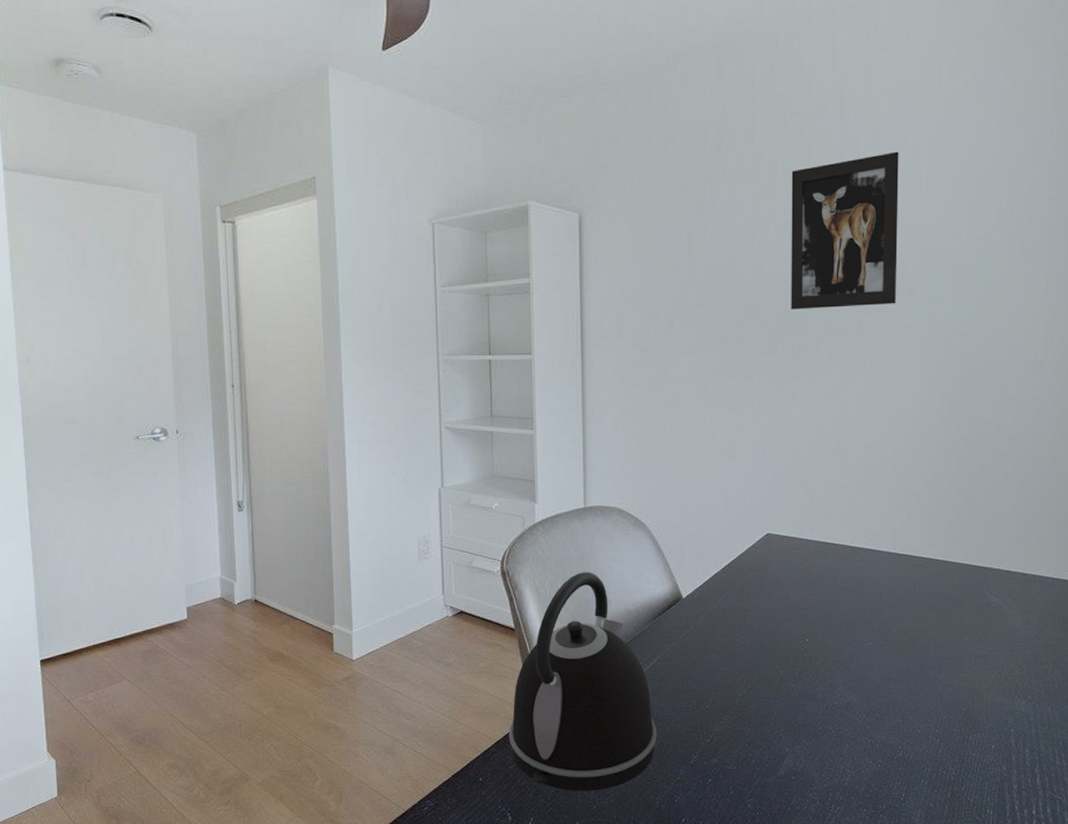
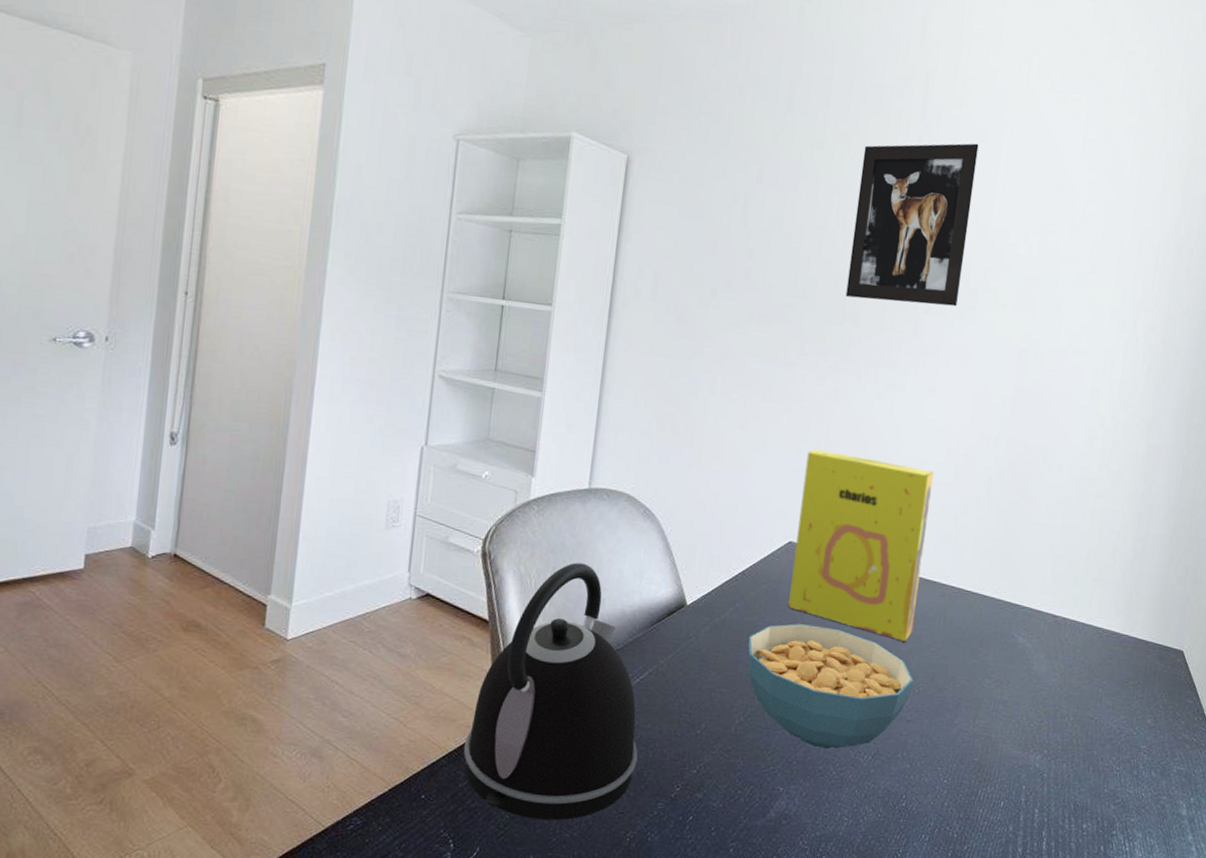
cereal bowl: none [741,605,896,711] -> present [748,624,914,749]
cereal box: none [773,449,893,612] -> present [788,448,935,642]

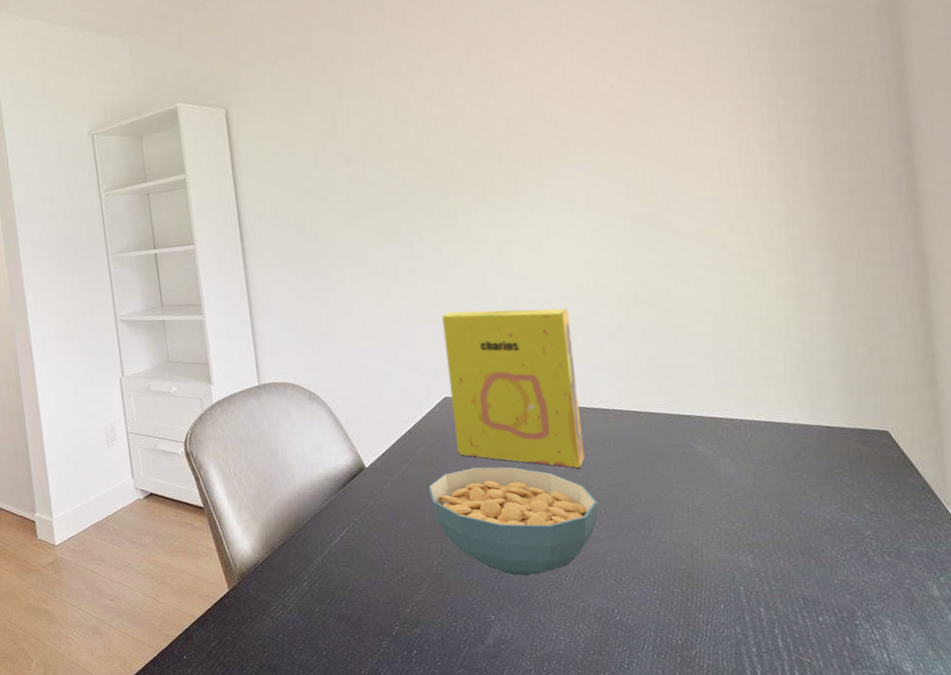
kettle: present [463,562,638,820] -> none [207,447,355,667]
wall art: present [845,143,979,307] -> none [427,8,552,174]

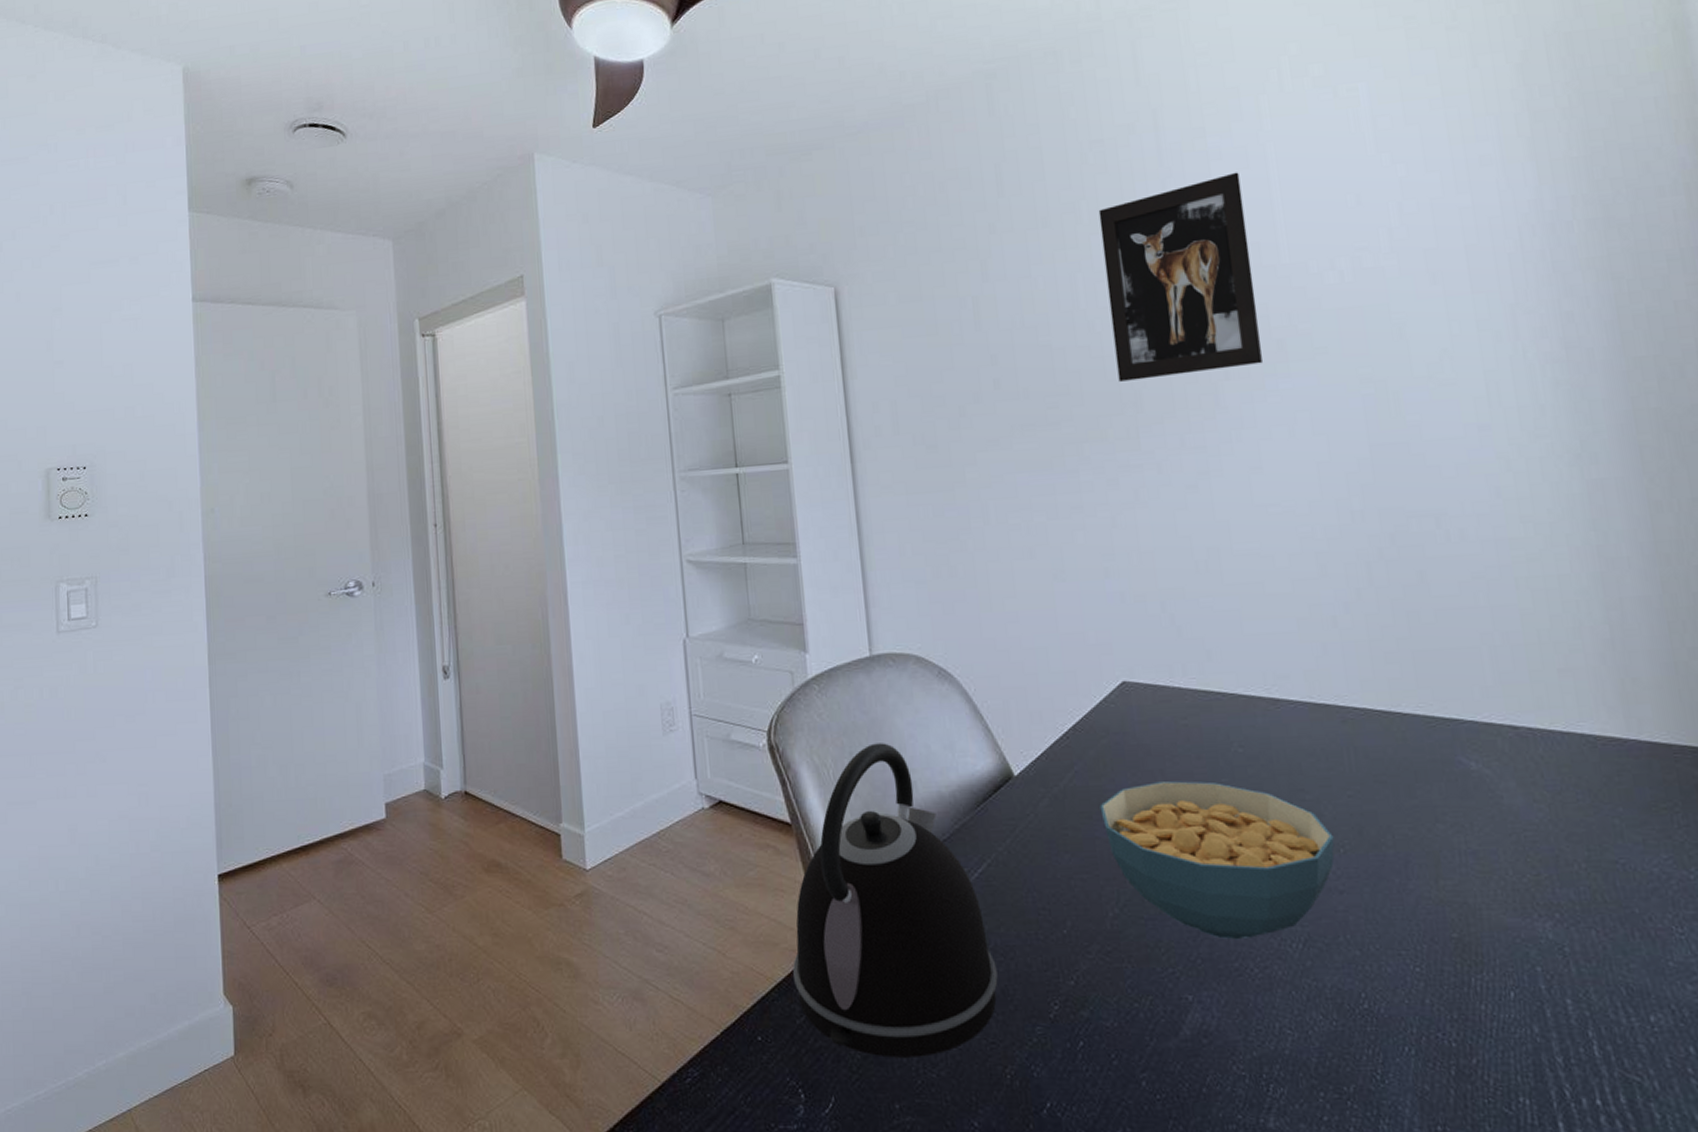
kettle: none [207,447,355,667] -> present [792,743,998,1058]
wall art: none [427,8,552,174] -> present [1098,172,1264,382]
cereal box: present [442,308,585,469] -> none [1118,564,1315,788]

